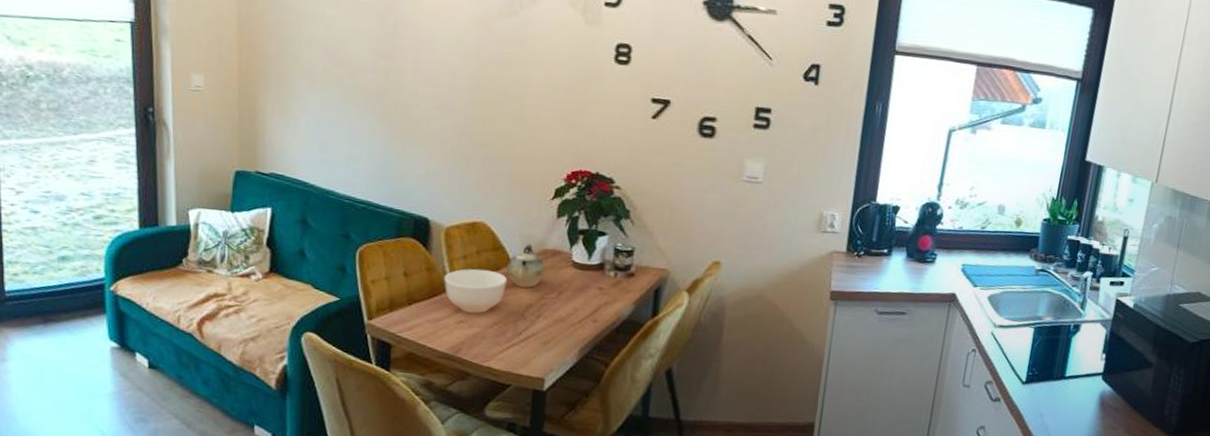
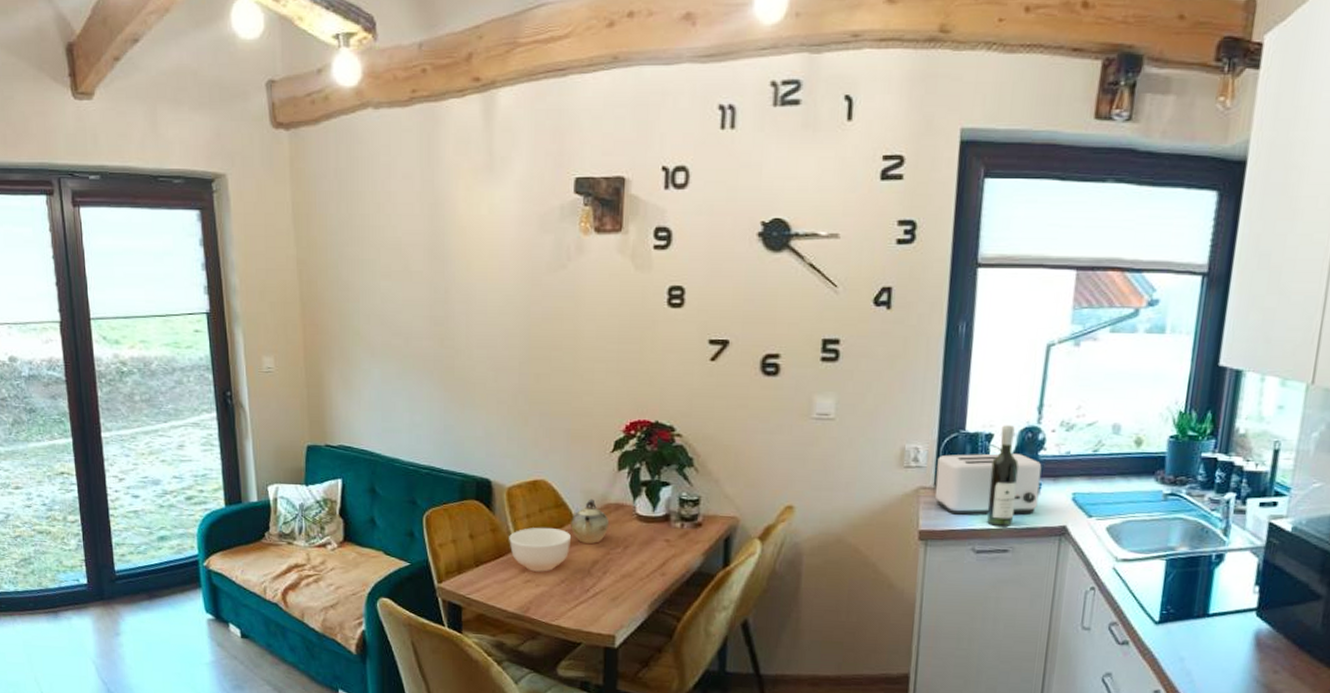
toaster: none [846,223,939,281] -> present [934,453,1042,515]
bottle: none [889,199,919,292] -> present [986,425,1019,528]

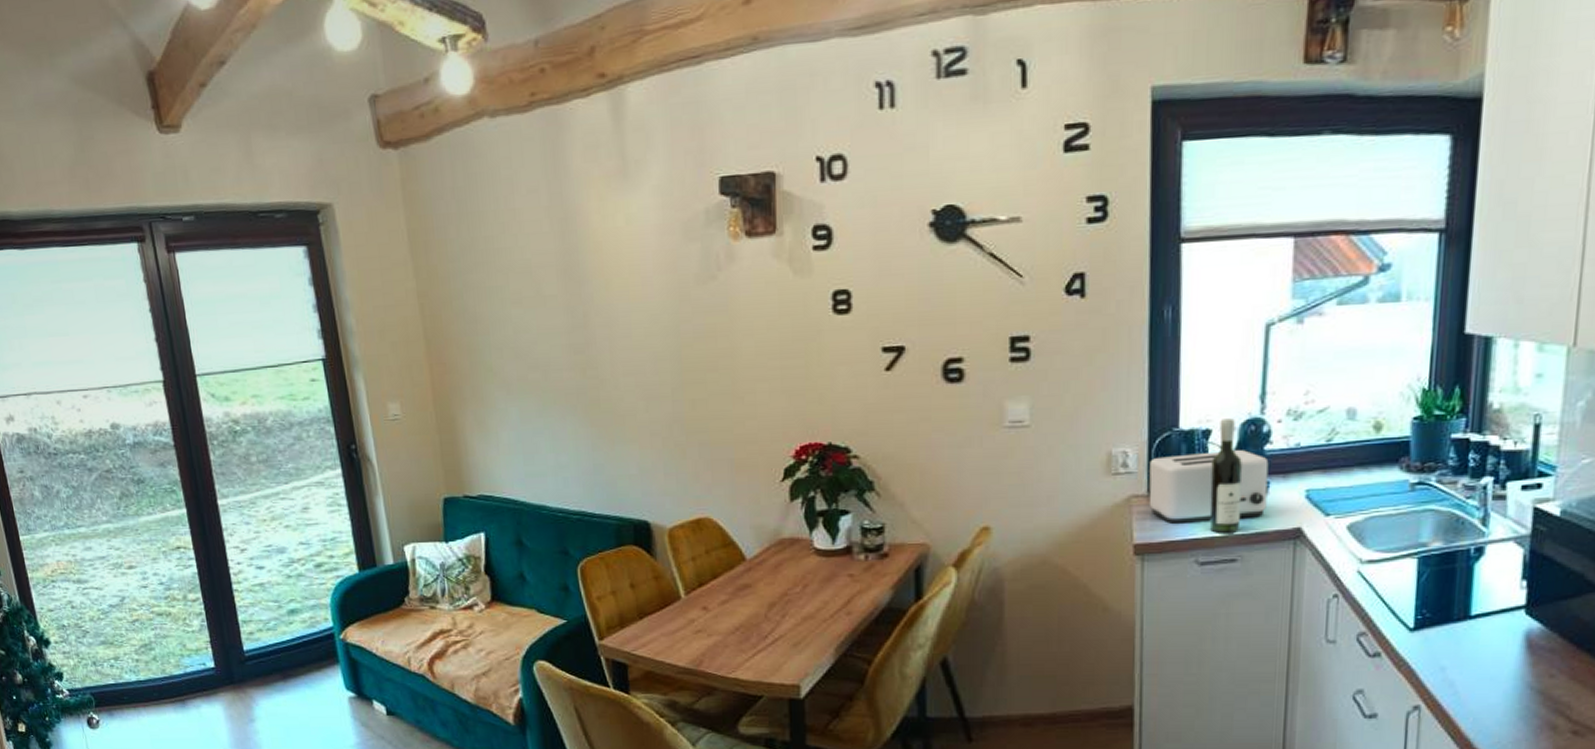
bowl: present [509,527,572,572] -> none [674,570,744,620]
teapot: present [570,499,610,544] -> none [740,535,785,585]

